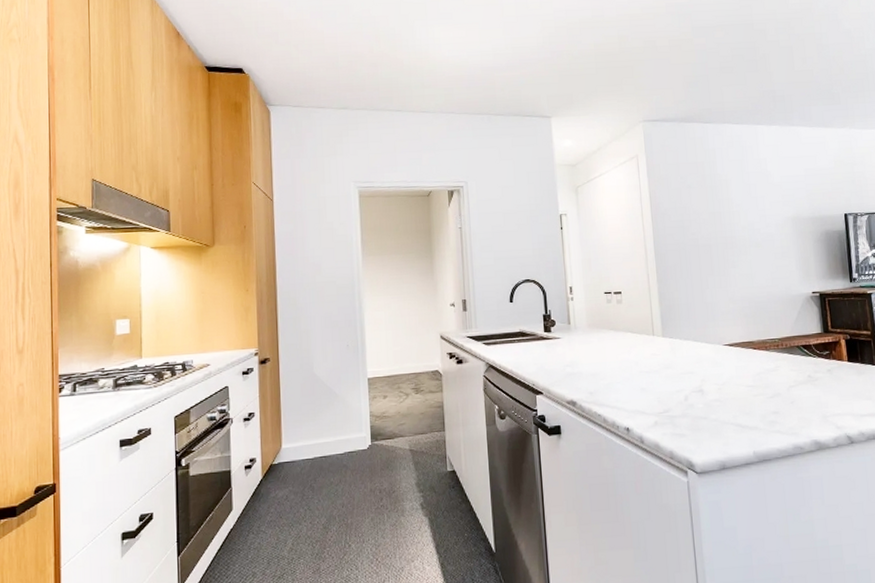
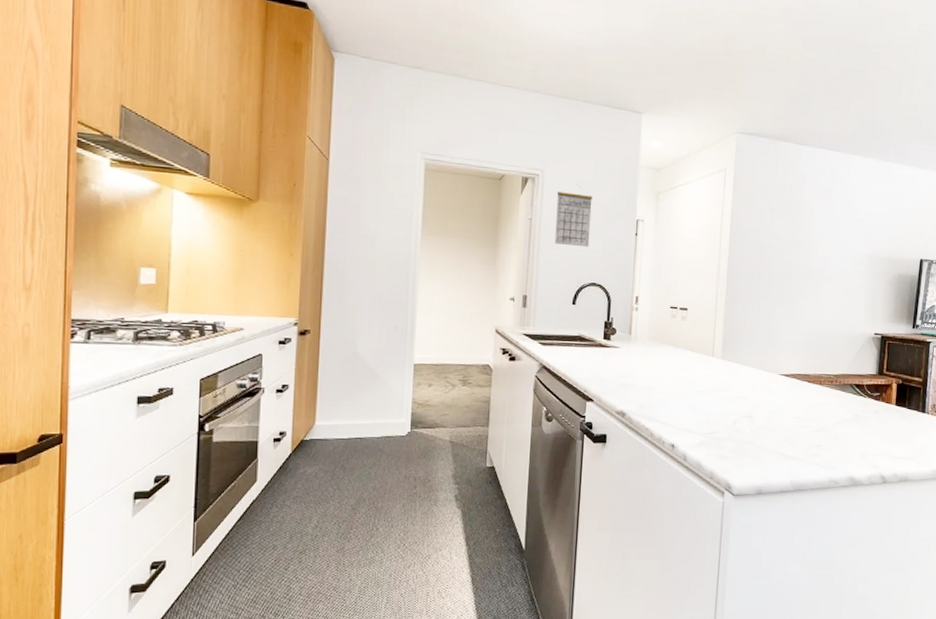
calendar: none [482,198,518,248] -> present [555,192,593,248]

